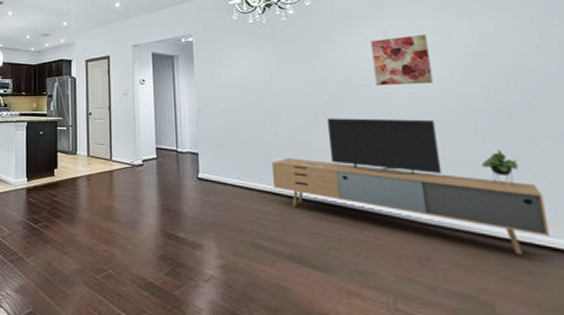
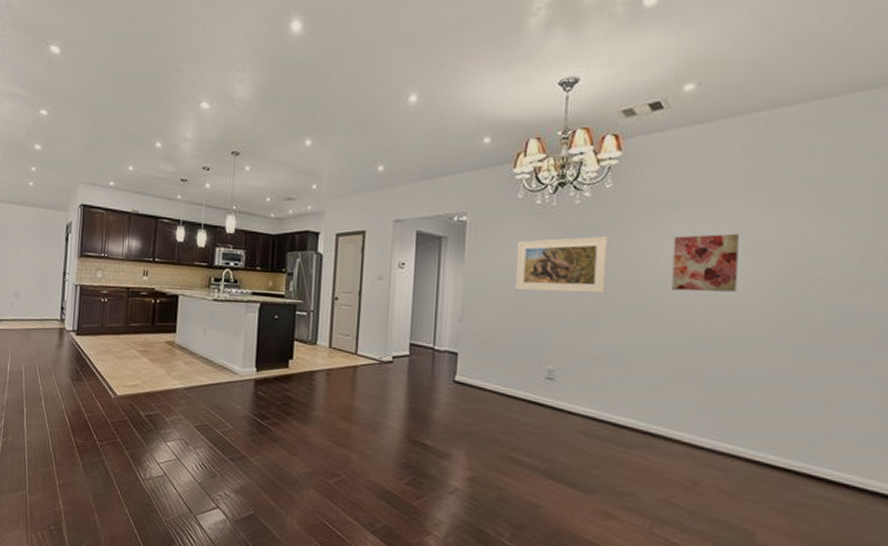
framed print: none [237,44,319,96] -> present [515,236,609,294]
media console: present [272,118,551,255] -> none [539,323,831,485]

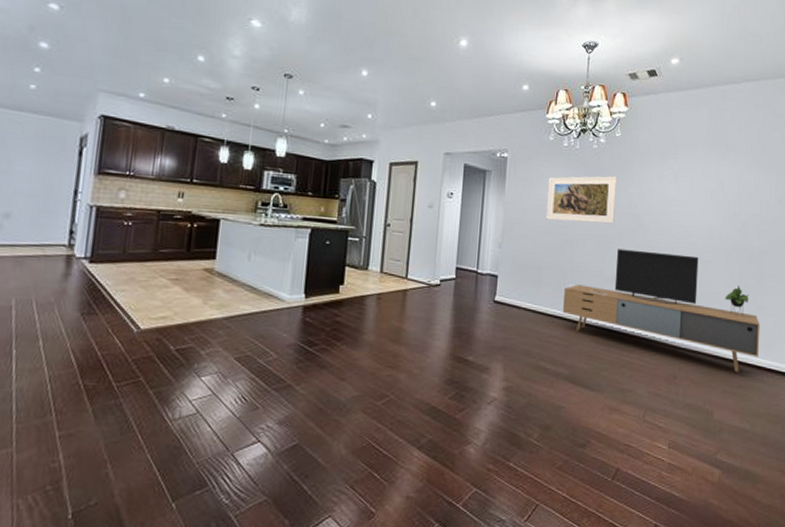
media console: none [539,323,831,485] -> present [563,249,760,372]
wall art: present [672,233,739,292] -> none [661,178,706,224]

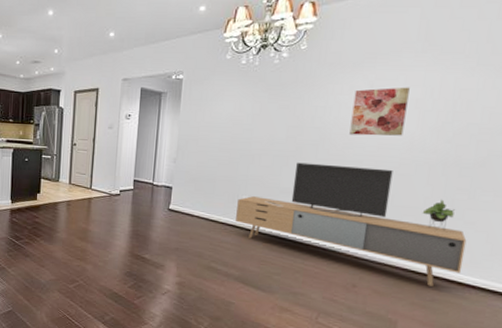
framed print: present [545,176,618,224] -> none [220,90,301,139]
wall art: none [661,178,706,224] -> present [349,87,410,136]

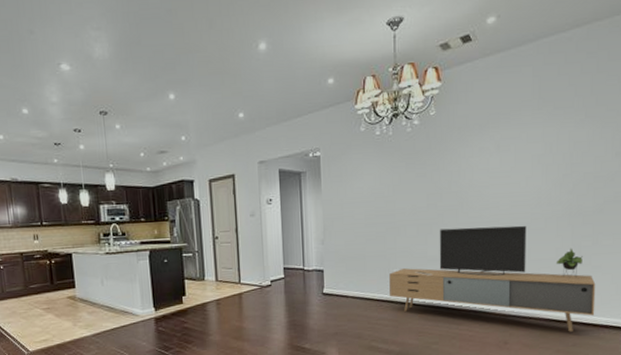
wall art: present [349,87,410,136] -> none [484,144,531,196]

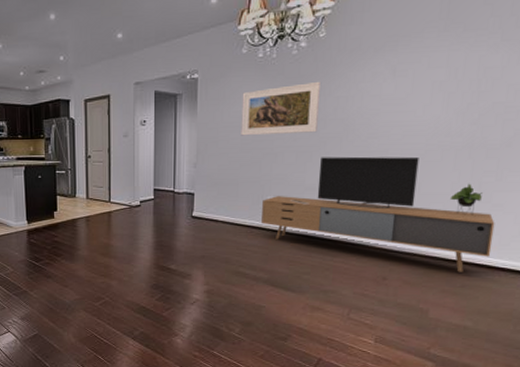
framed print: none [363,157,435,211] -> present [241,81,322,136]

